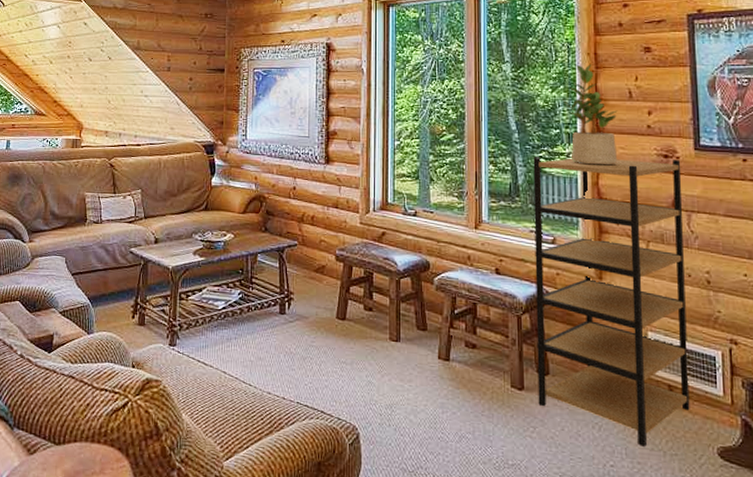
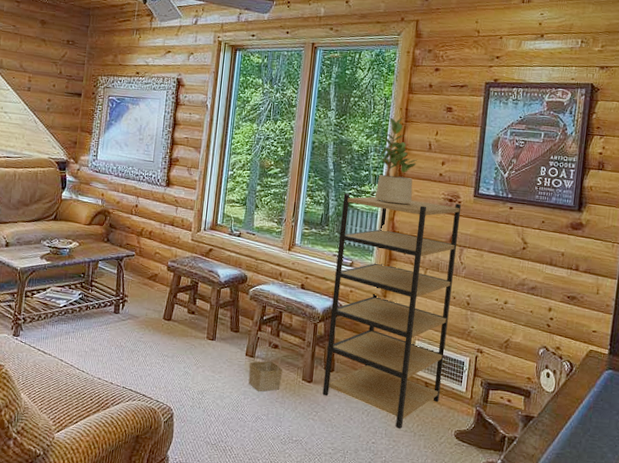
basket: none [443,328,486,404] -> present [248,331,283,392]

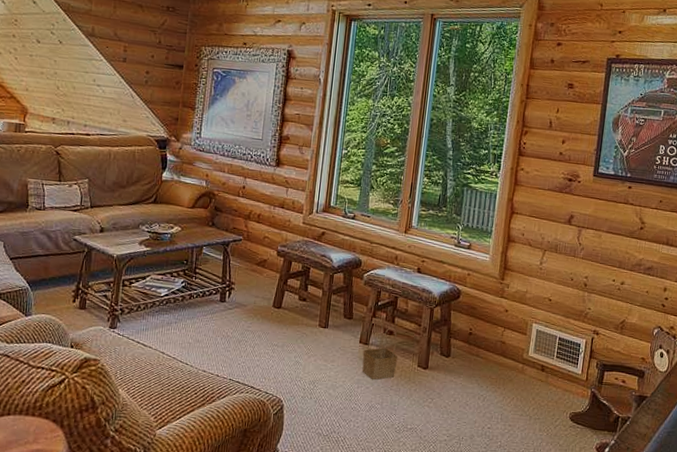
shelving unit: present [322,193,462,429] -> none [438,173,581,413]
potted plant: present [374,118,418,205] -> none [494,94,538,185]

